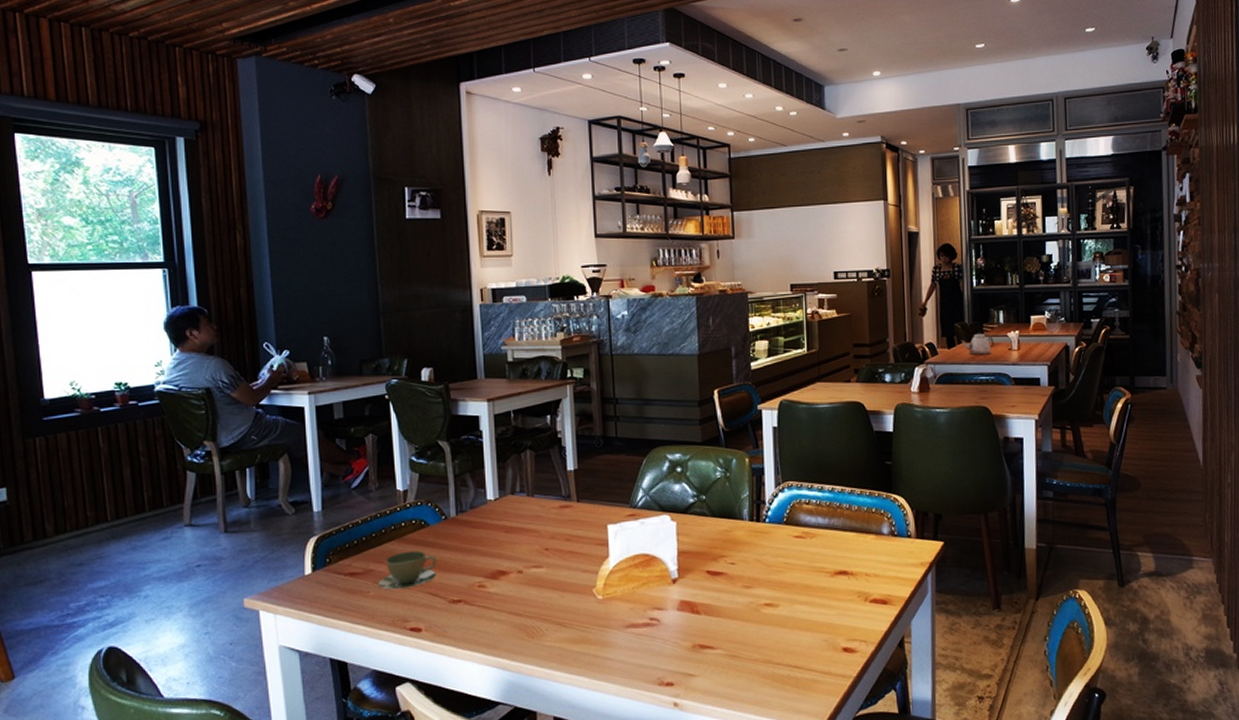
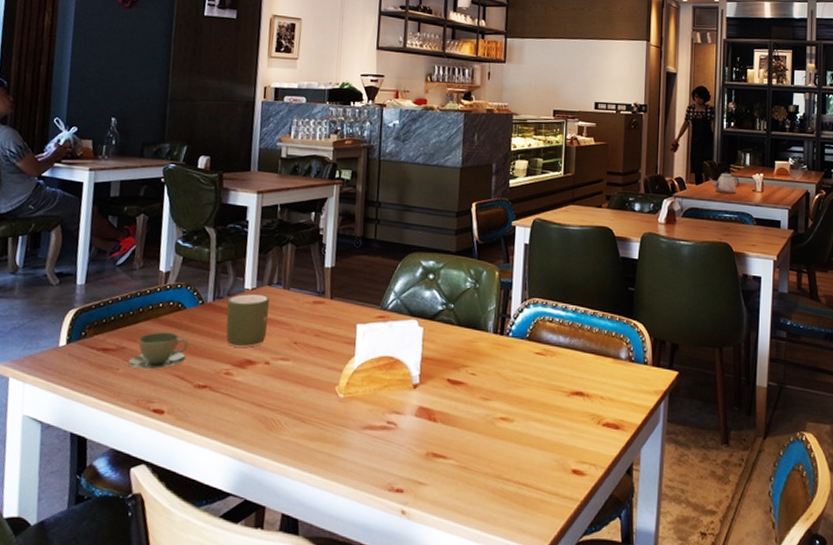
mug: none [470,504,516,559] -> present [226,294,270,347]

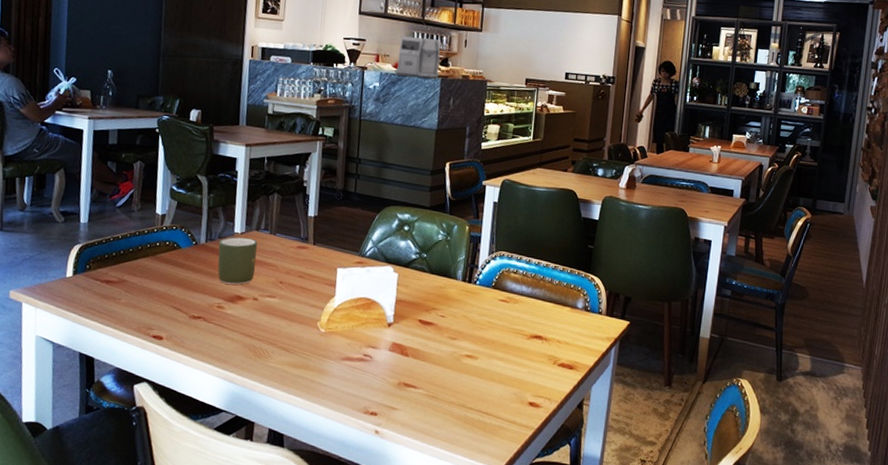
teacup: present [127,332,189,370] -> none [129,268,184,301]
coffee machine: none [415,70,464,115] -> present [395,36,442,80]
teapot: present [709,172,739,195] -> none [669,143,698,164]

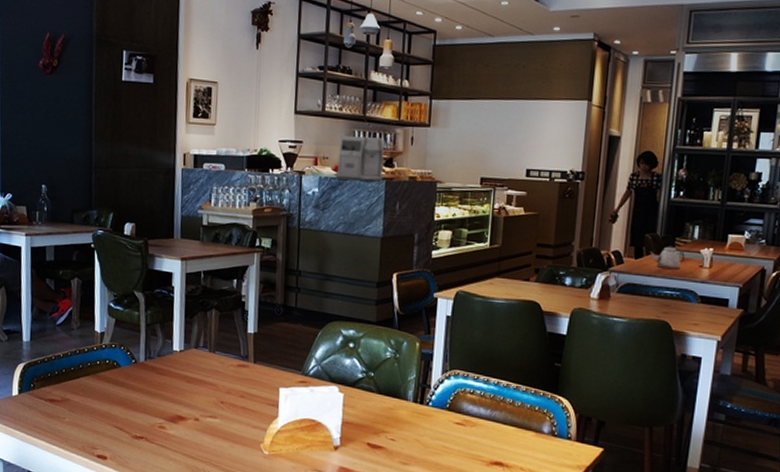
mug: present [217,237,257,285] -> none [157,355,197,405]
teapot: none [669,143,698,164] -> present [650,245,685,270]

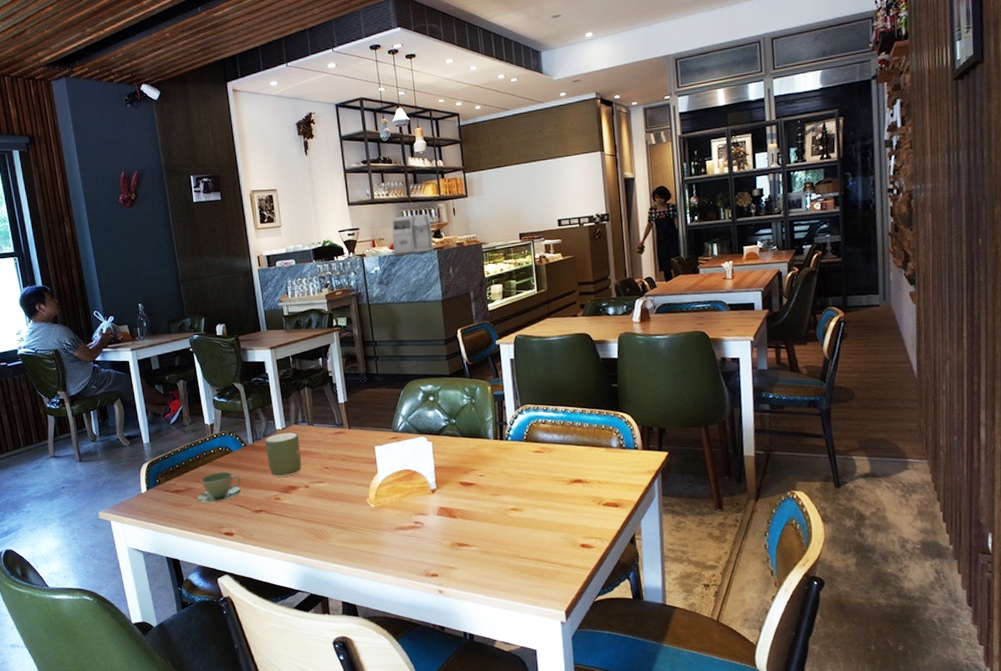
teacup: none [72,387,125,420] -> present [196,471,241,503]
mug: none [157,355,197,405] -> present [264,432,302,477]
teapot: present [650,245,685,270] -> none [678,265,709,287]

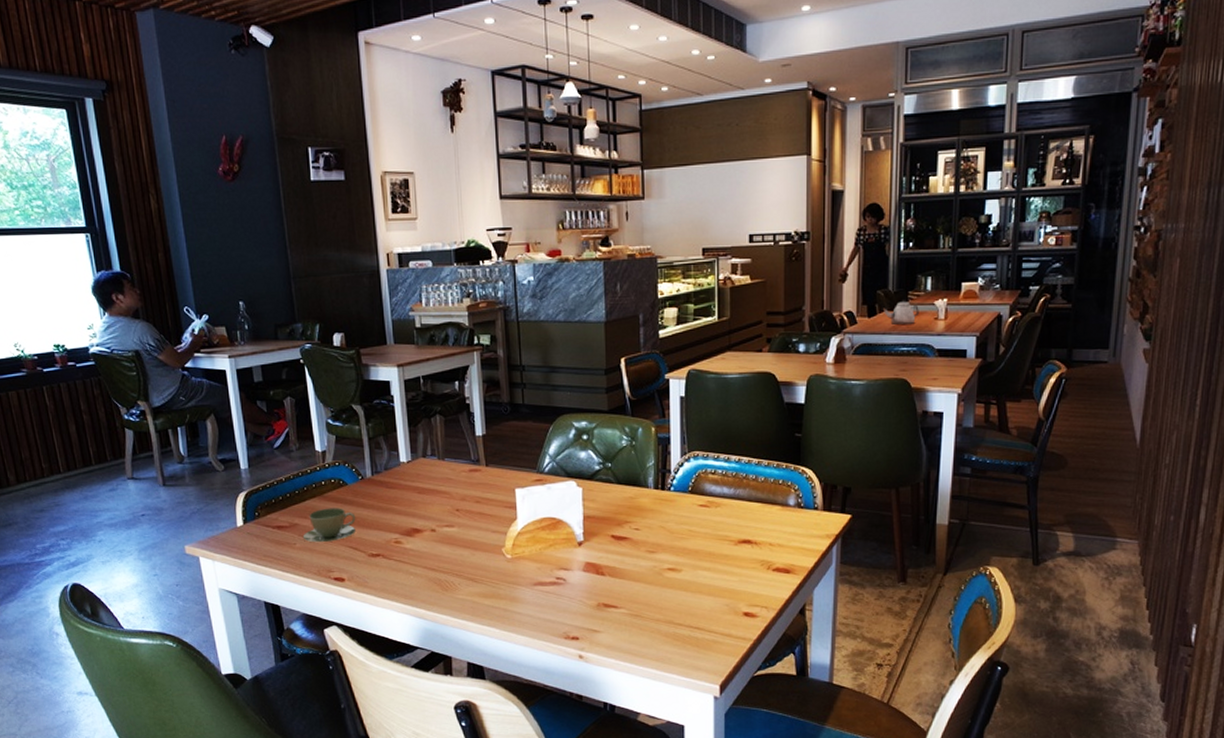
mug: present [264,432,302,477] -> none [385,467,429,517]
coffee machine: present [391,214,435,257] -> none [549,216,601,266]
teapot: none [678,265,709,287] -> present [883,300,919,326]

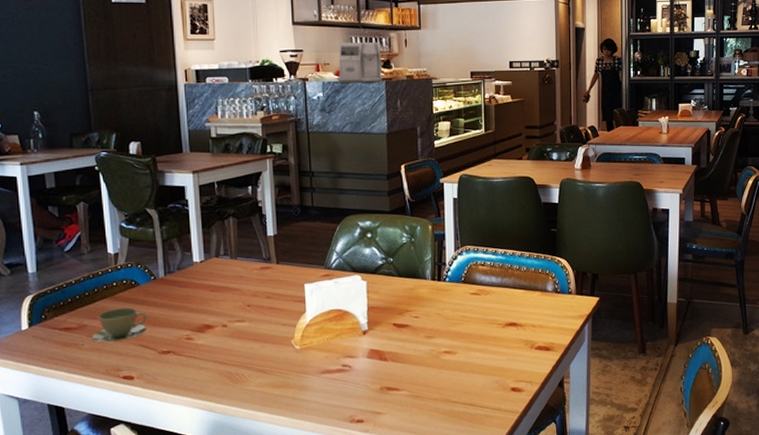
coffee machine: none [549,216,601,266] -> present [337,42,383,84]
teapot: present [883,300,919,326] -> none [619,117,647,138]

